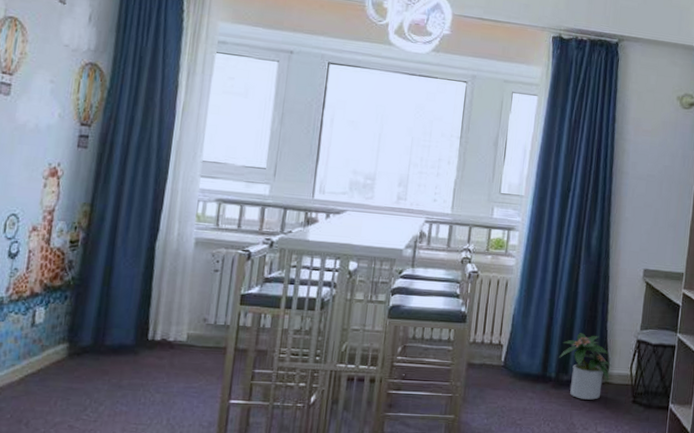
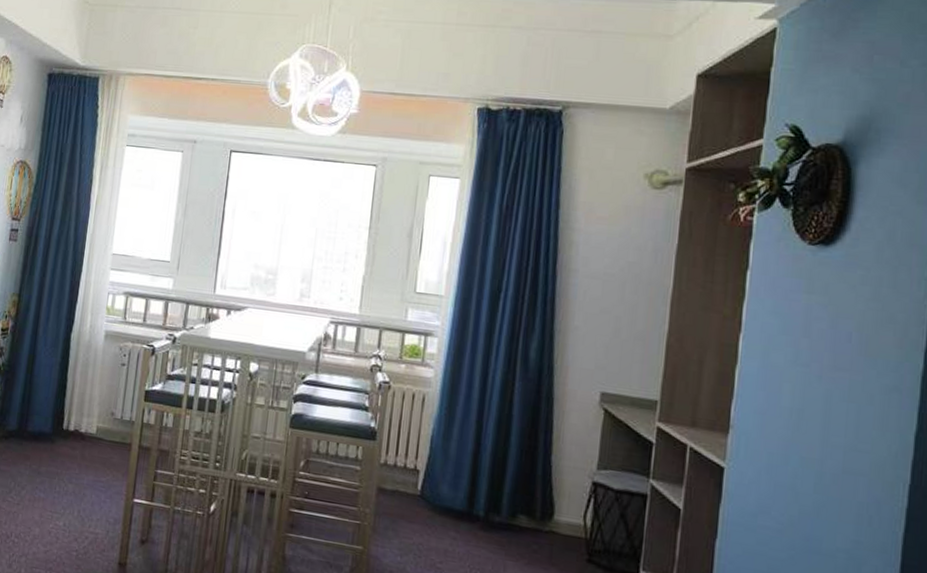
potted plant: present [559,333,612,400] -> none [489,465,558,552]

